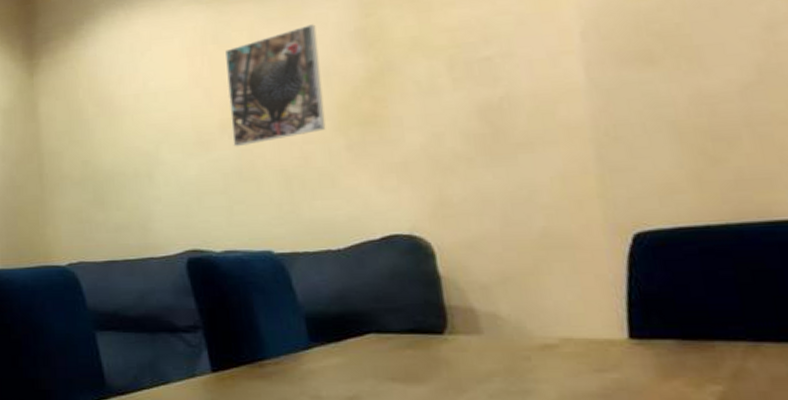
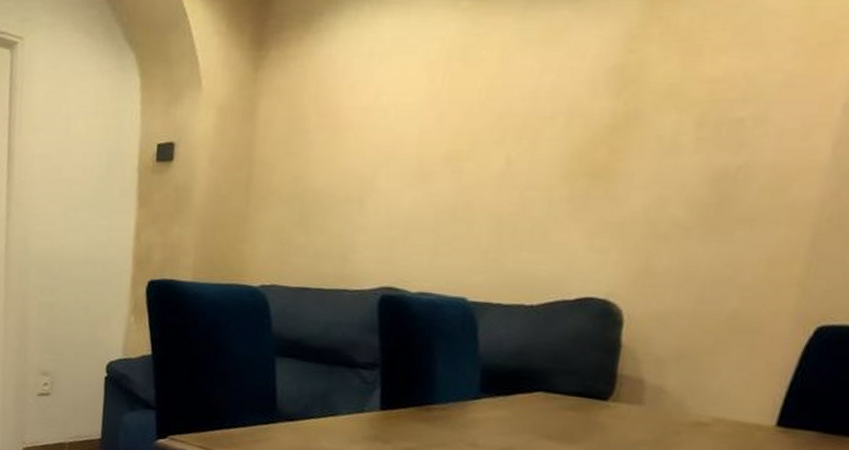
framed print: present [225,24,326,147] -> none [454,52,573,183]

